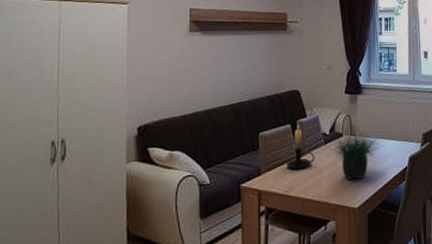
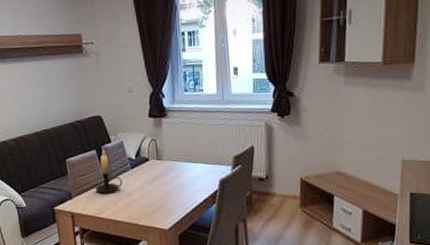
potted plant: present [330,124,380,179] -> none [137,148,188,202]

